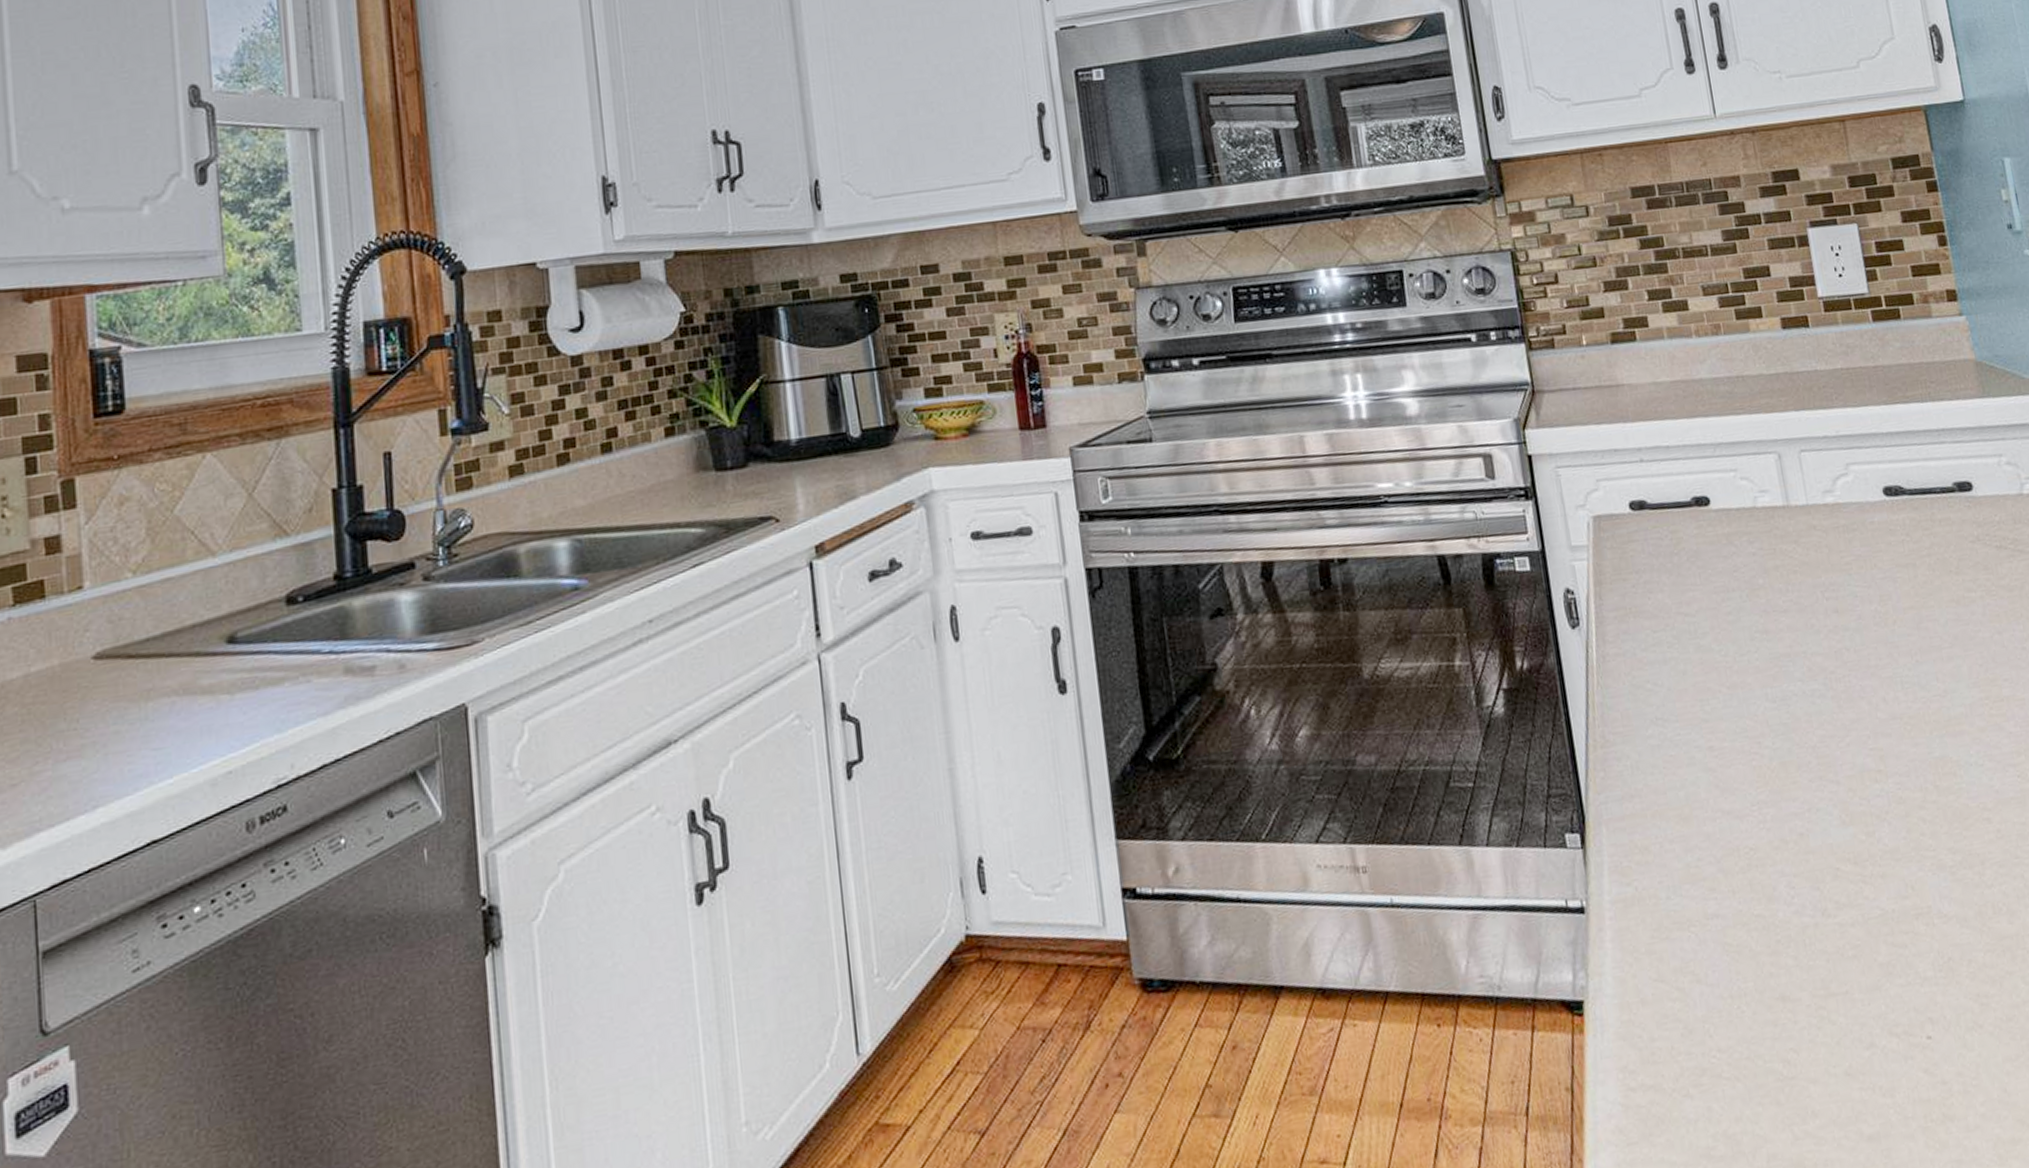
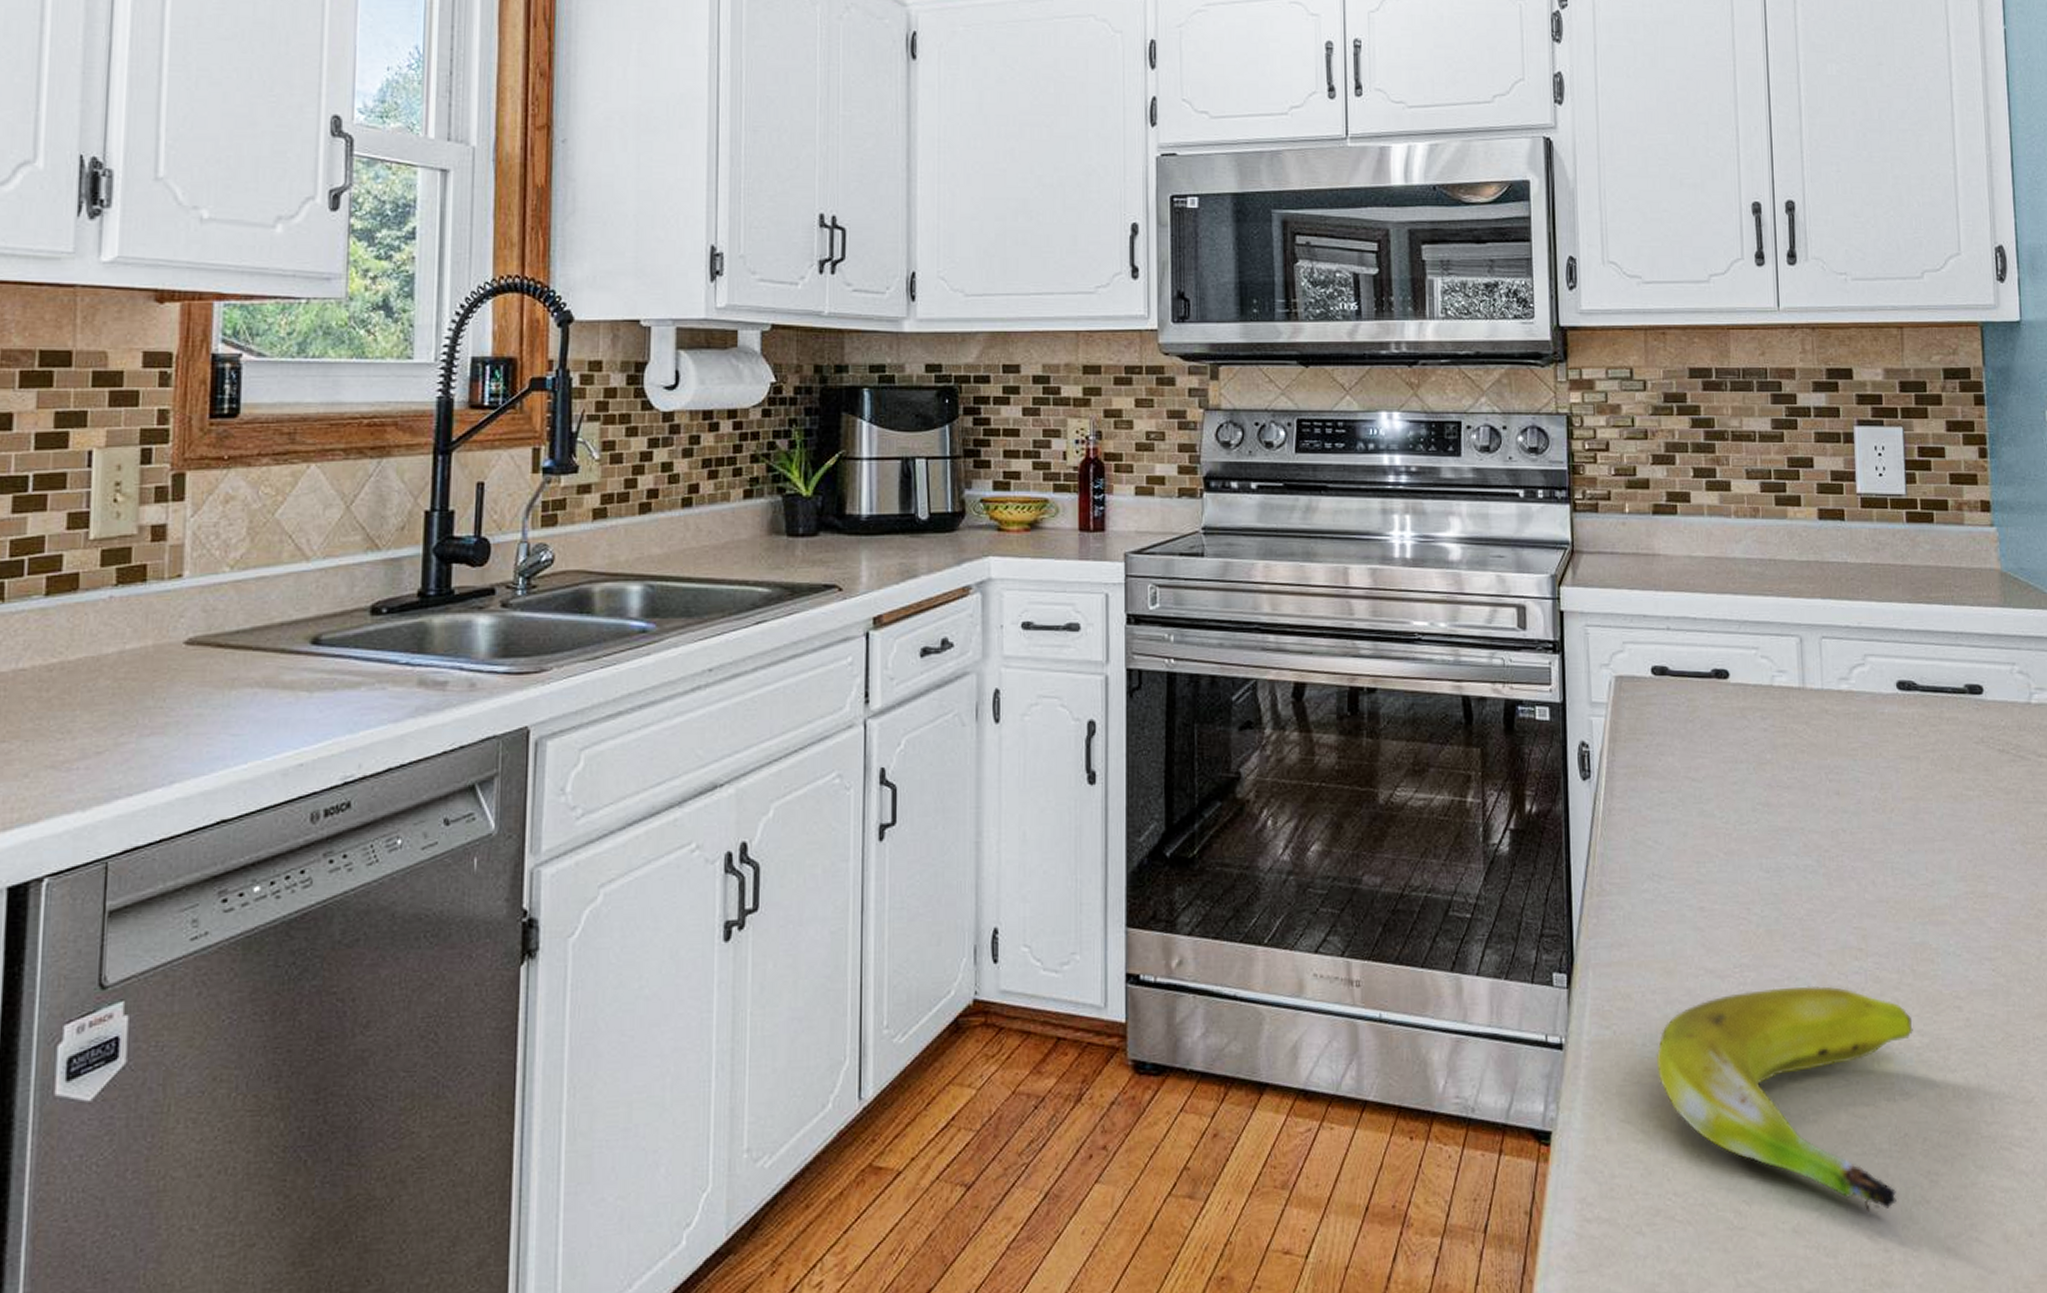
banana: none [1682,813,1949,1044] -> present [1656,985,1913,1212]

